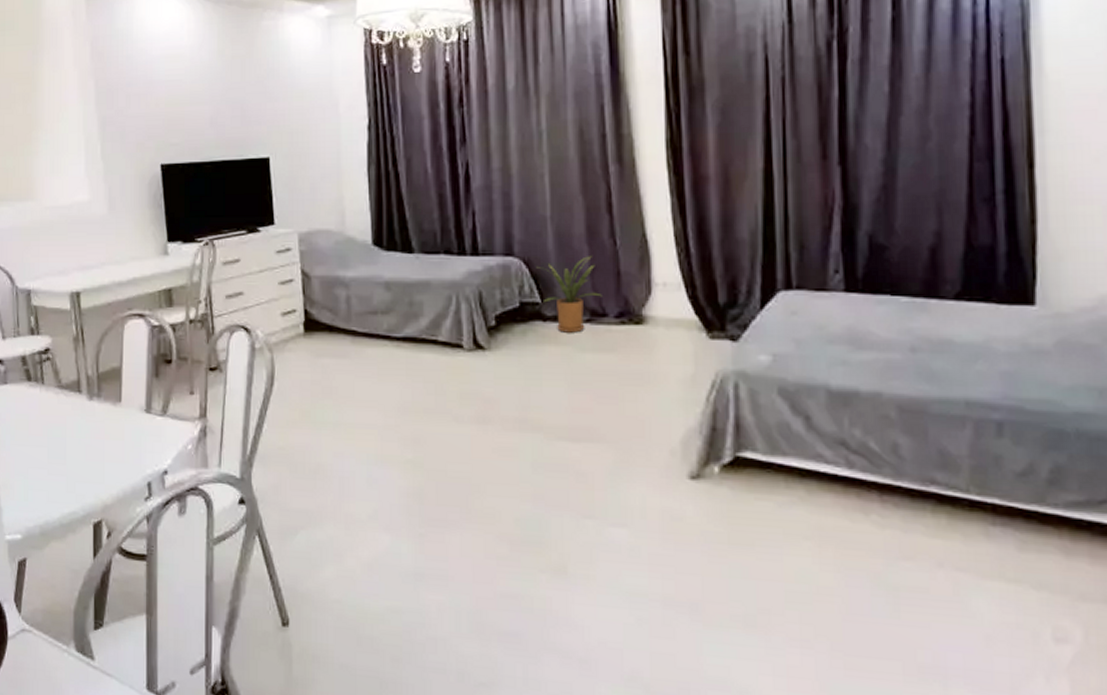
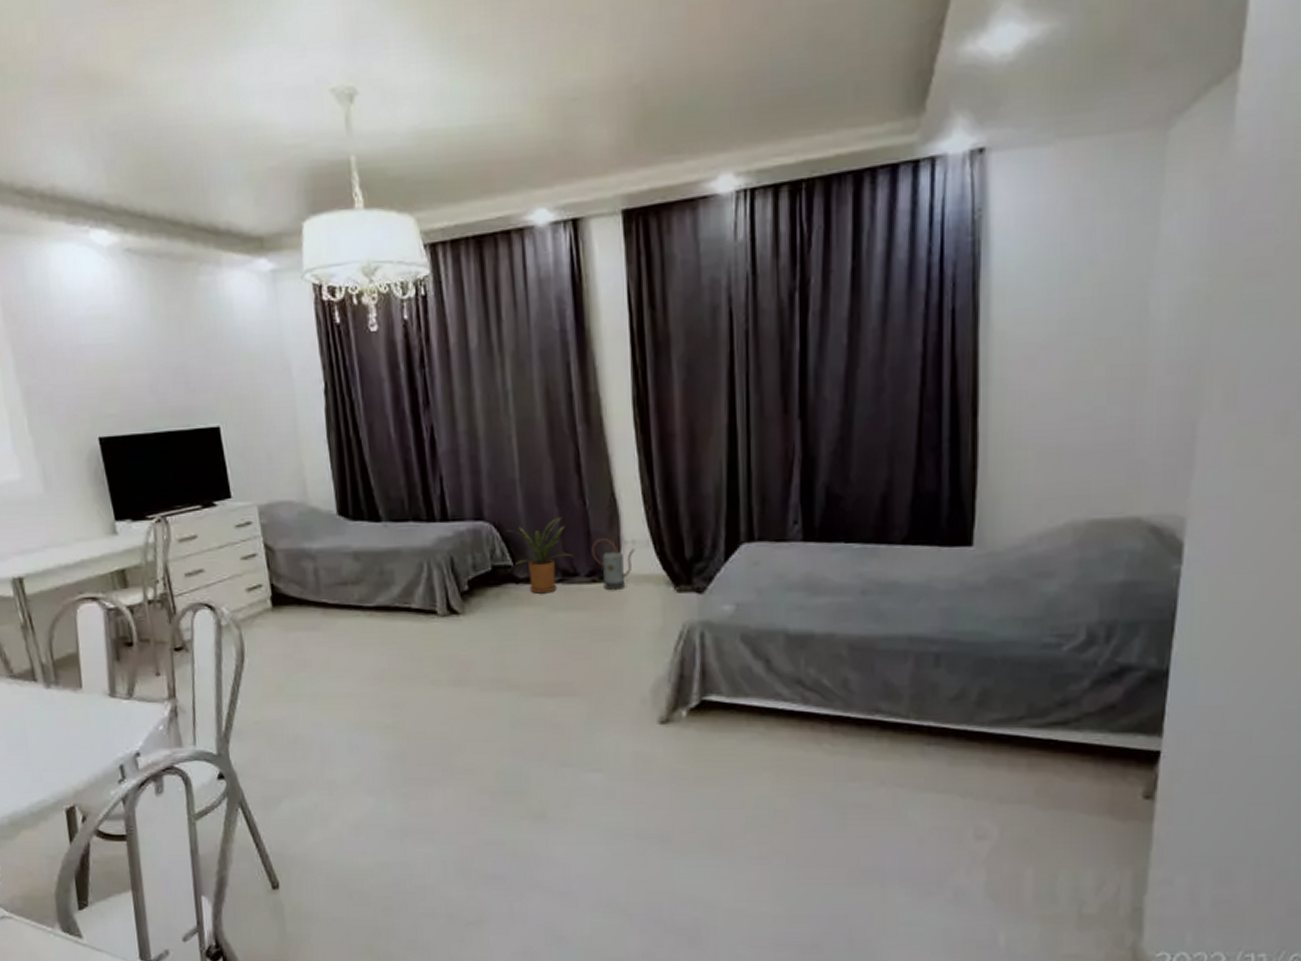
watering can: none [621,280,667,334] -> present [591,539,636,591]

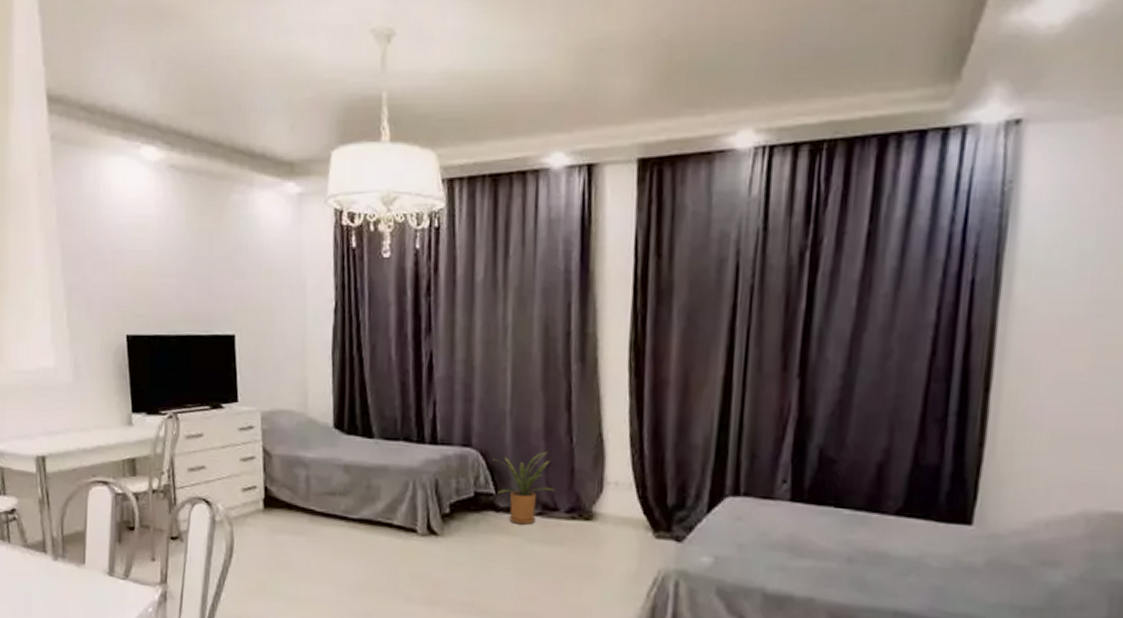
watering can: present [591,539,636,591] -> none [573,477,618,530]

